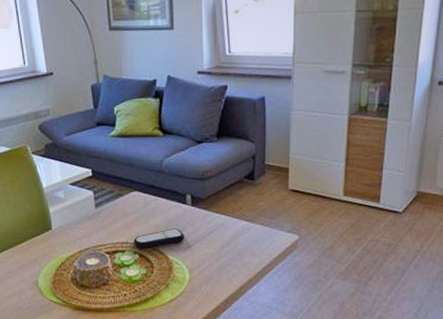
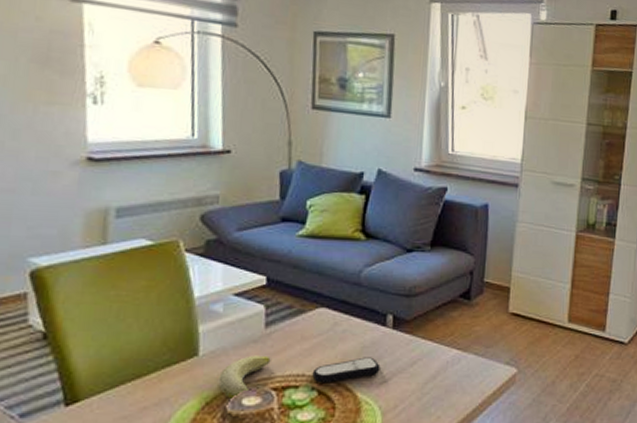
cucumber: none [68,228,102,261] -> present [218,355,271,400]

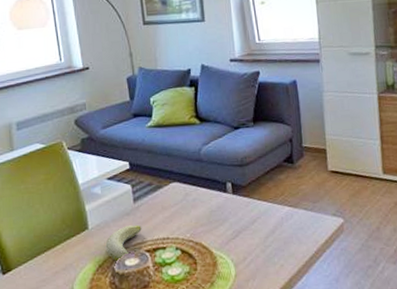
remote control: present [312,357,381,383] -> none [174,219,228,244]

